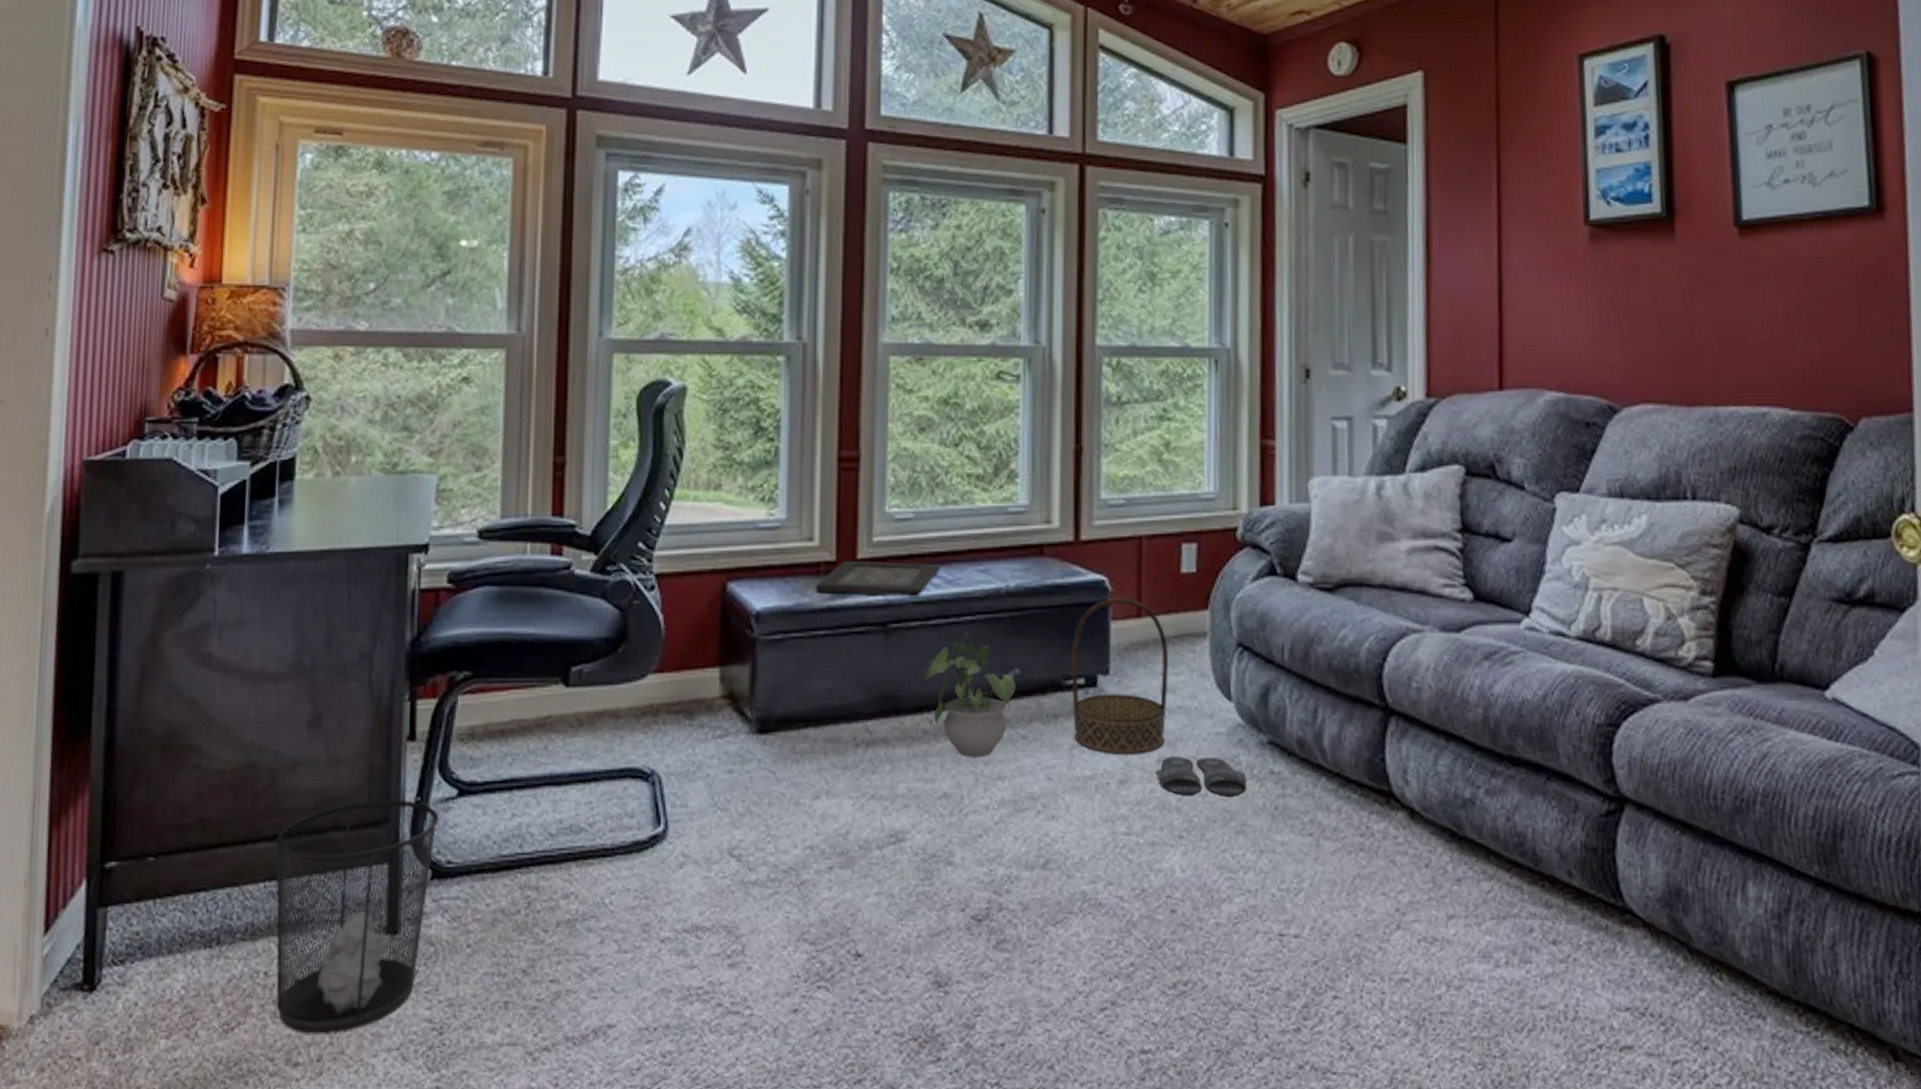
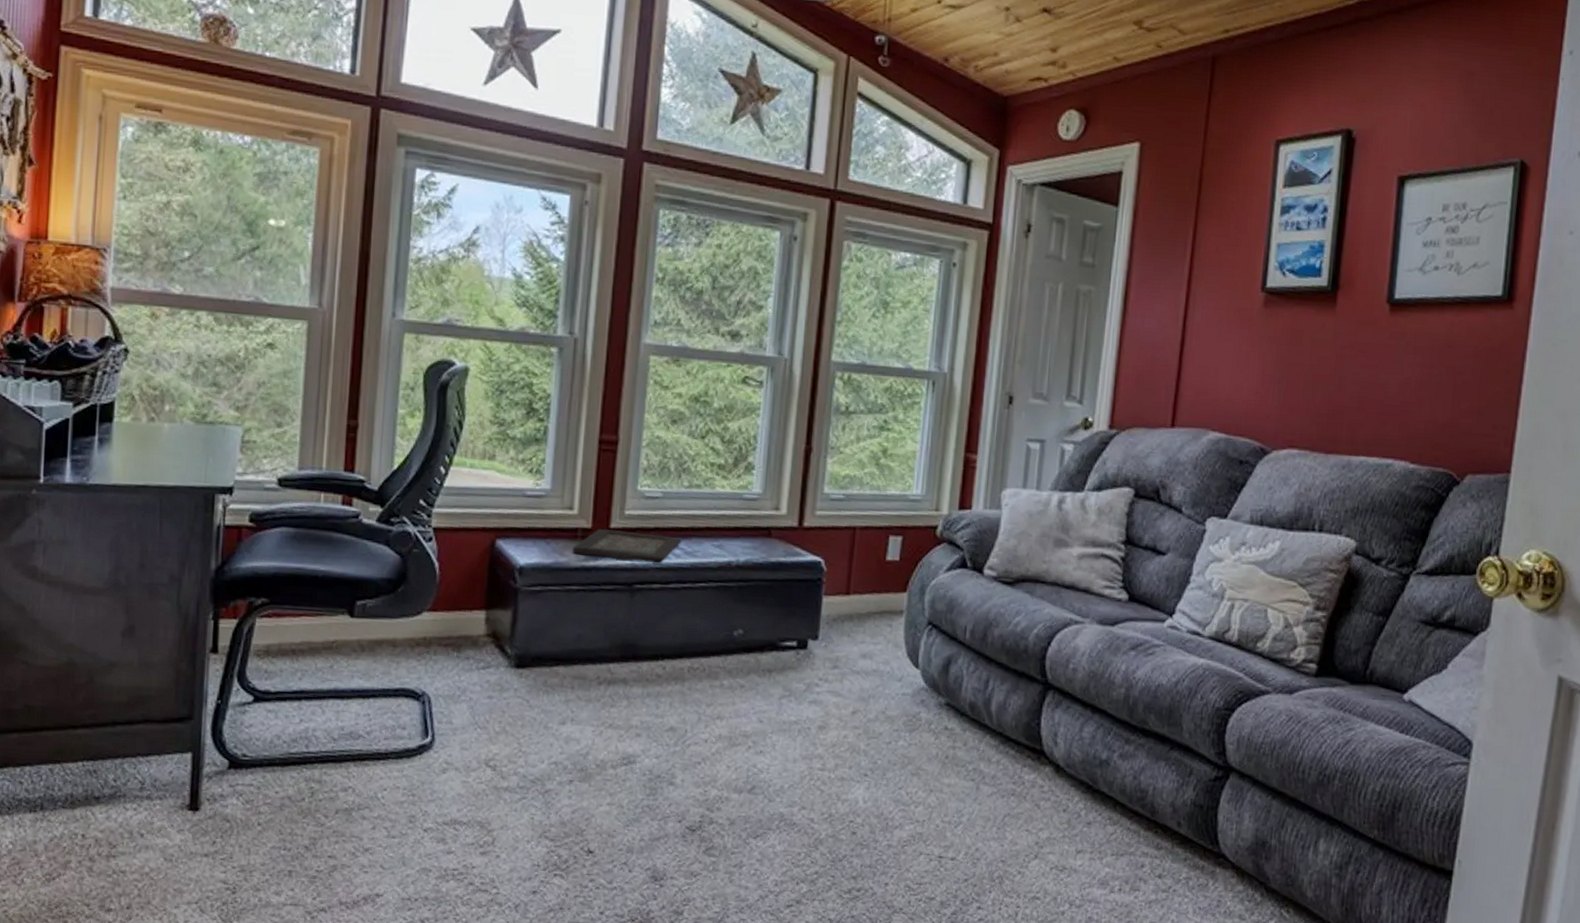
waste bin: present [275,799,440,1034] -> none [91,700,238,888]
potted plant: present [924,631,1016,757] -> none [661,595,739,700]
basket: present [1070,597,1168,754] -> none [784,576,870,706]
slippers: present [1155,757,1247,796] -> none [849,710,925,746]

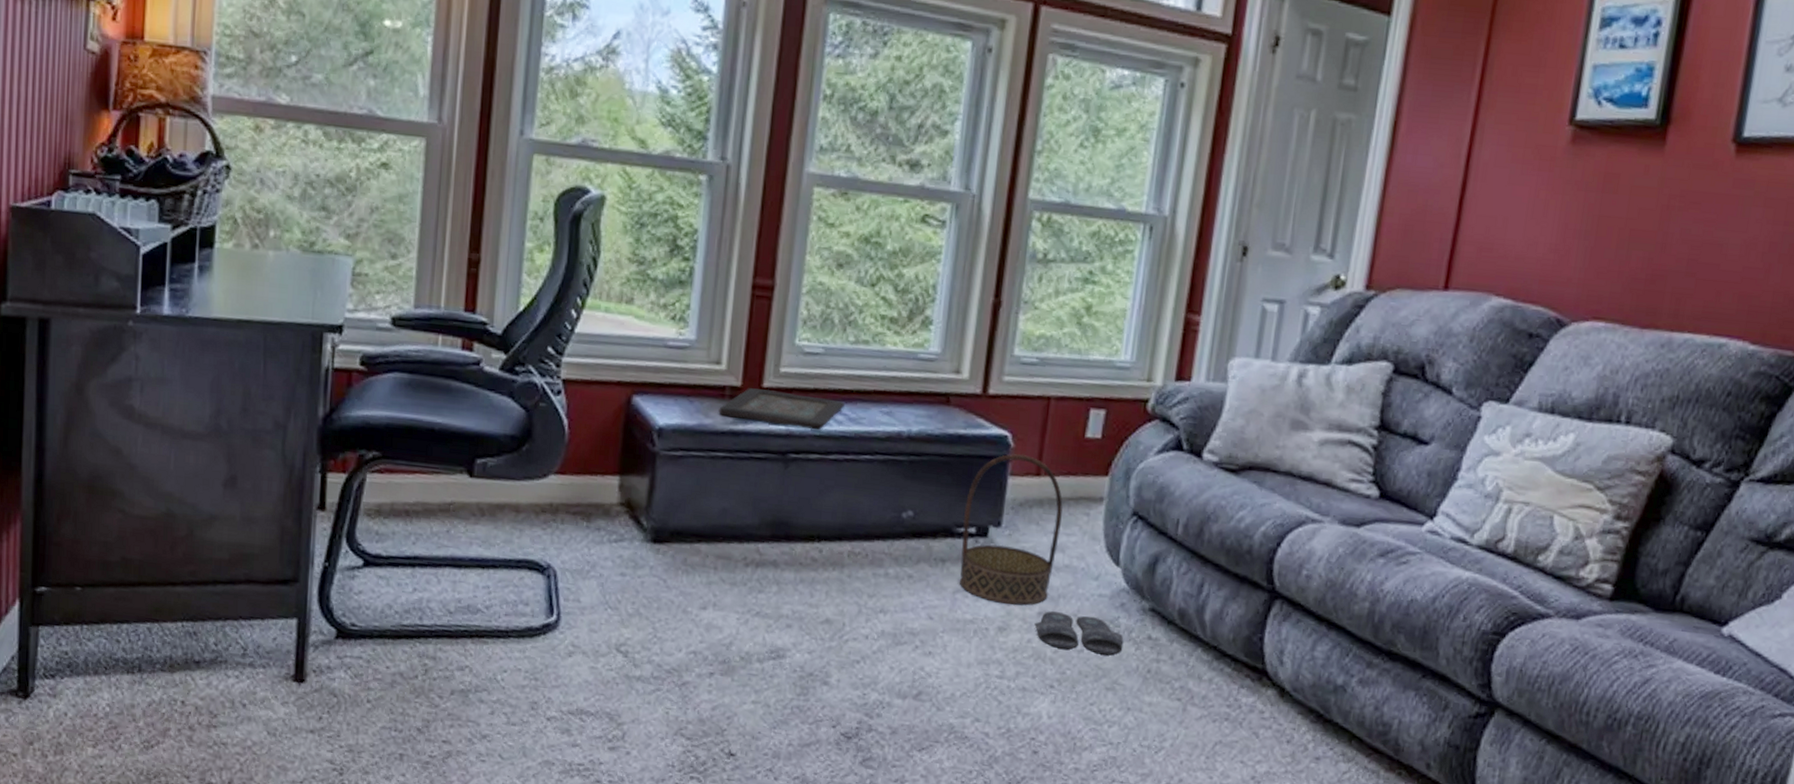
basket: none [784,576,870,706] -> present [960,454,1063,605]
slippers: none [849,710,925,746] -> present [1034,611,1124,656]

